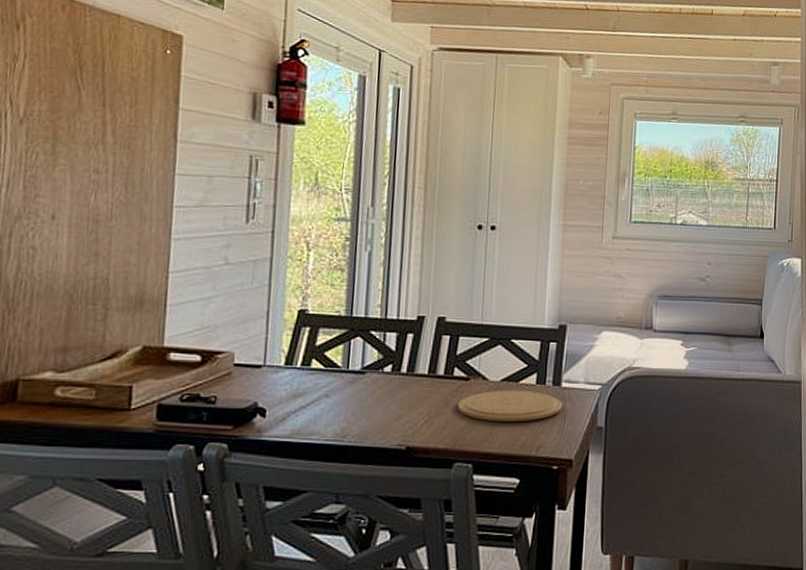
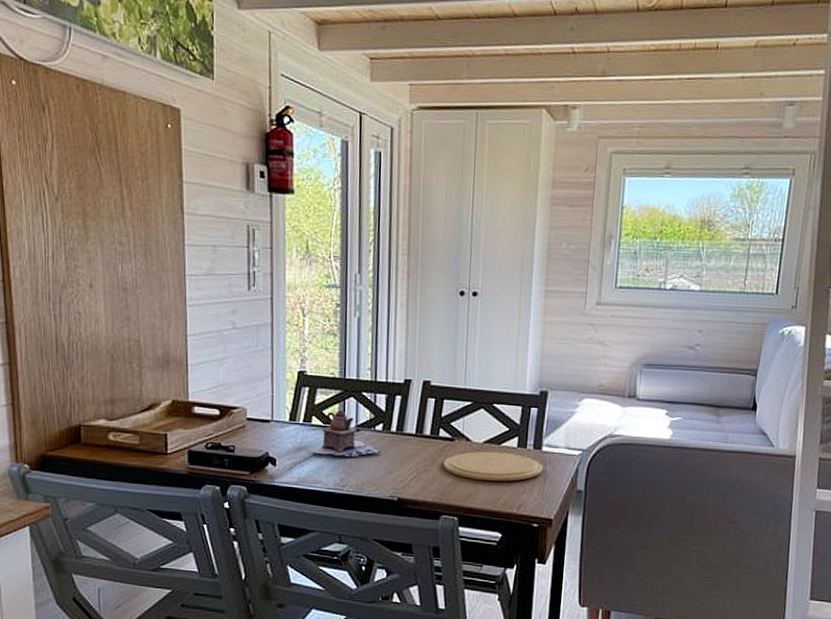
teapot: none [309,351,390,404] -> present [311,410,382,457]

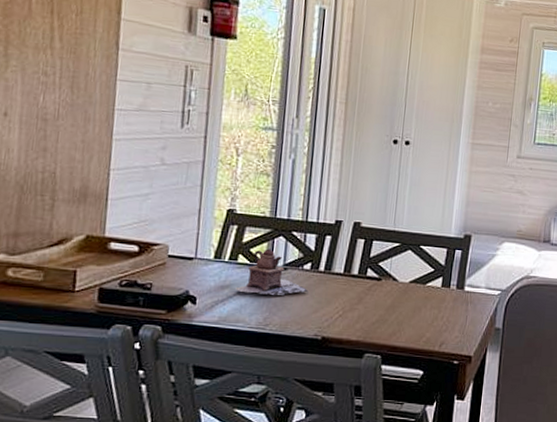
plate: present [444,451,543,482] -> none [370,290,465,320]

